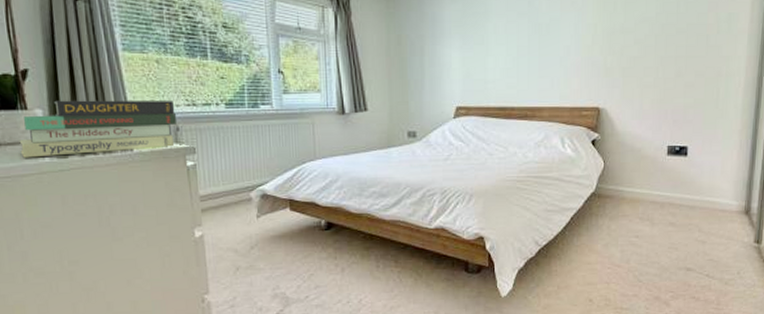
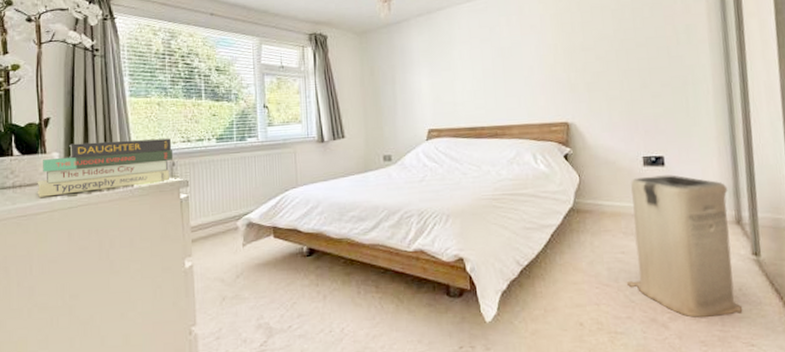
laundry basket: none [636,165,742,297] -> present [626,175,743,318]

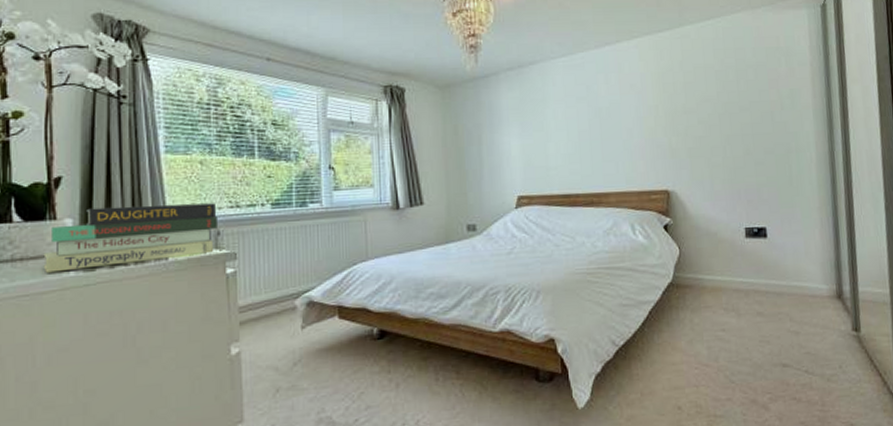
laundry basket: present [626,175,743,318] -> none [726,247,843,398]

